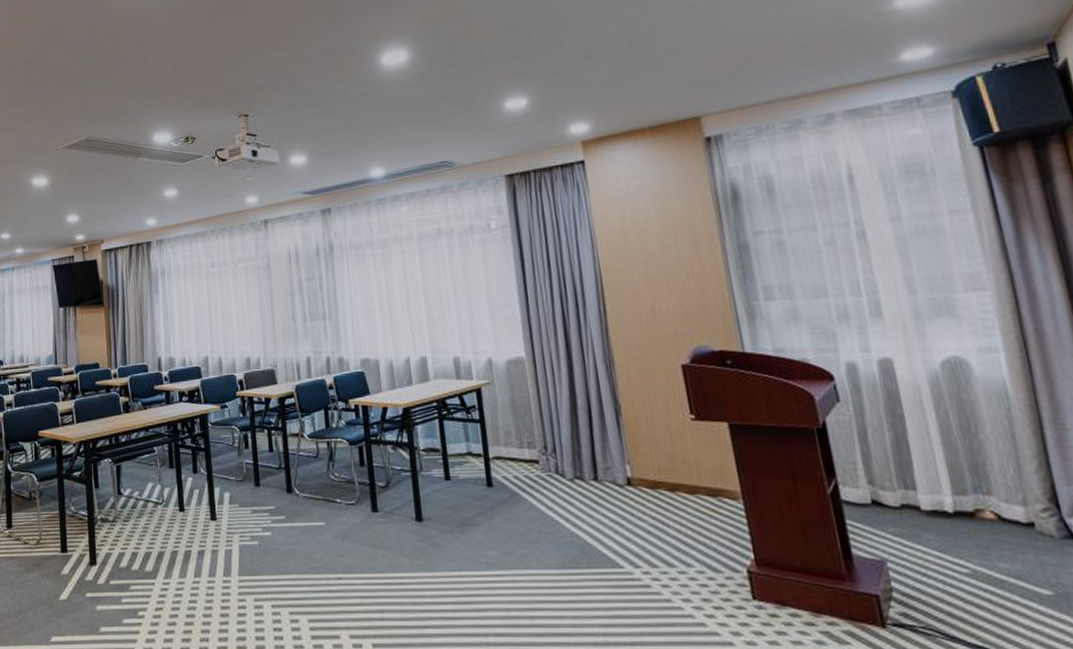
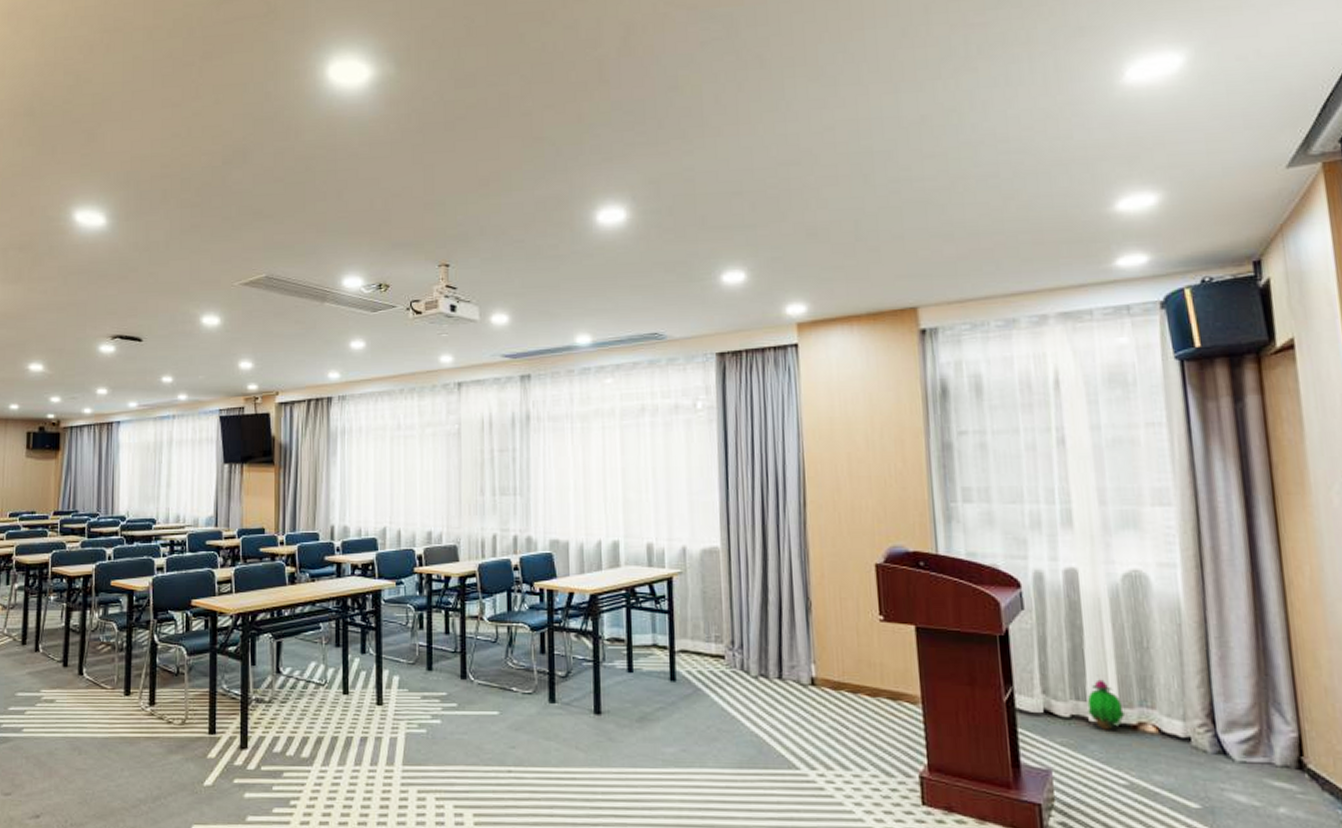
decorative plant: none [916,467,960,518] -> present [1087,679,1126,730]

